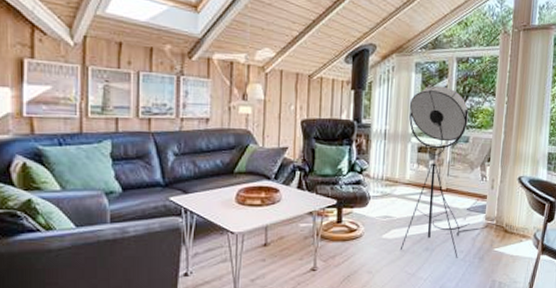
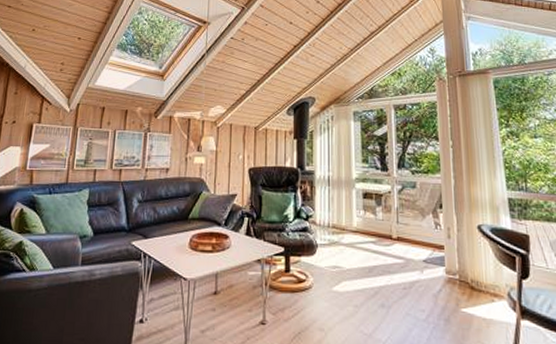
floor lamp: present [399,85,488,258] -> none [350,132,450,318]

